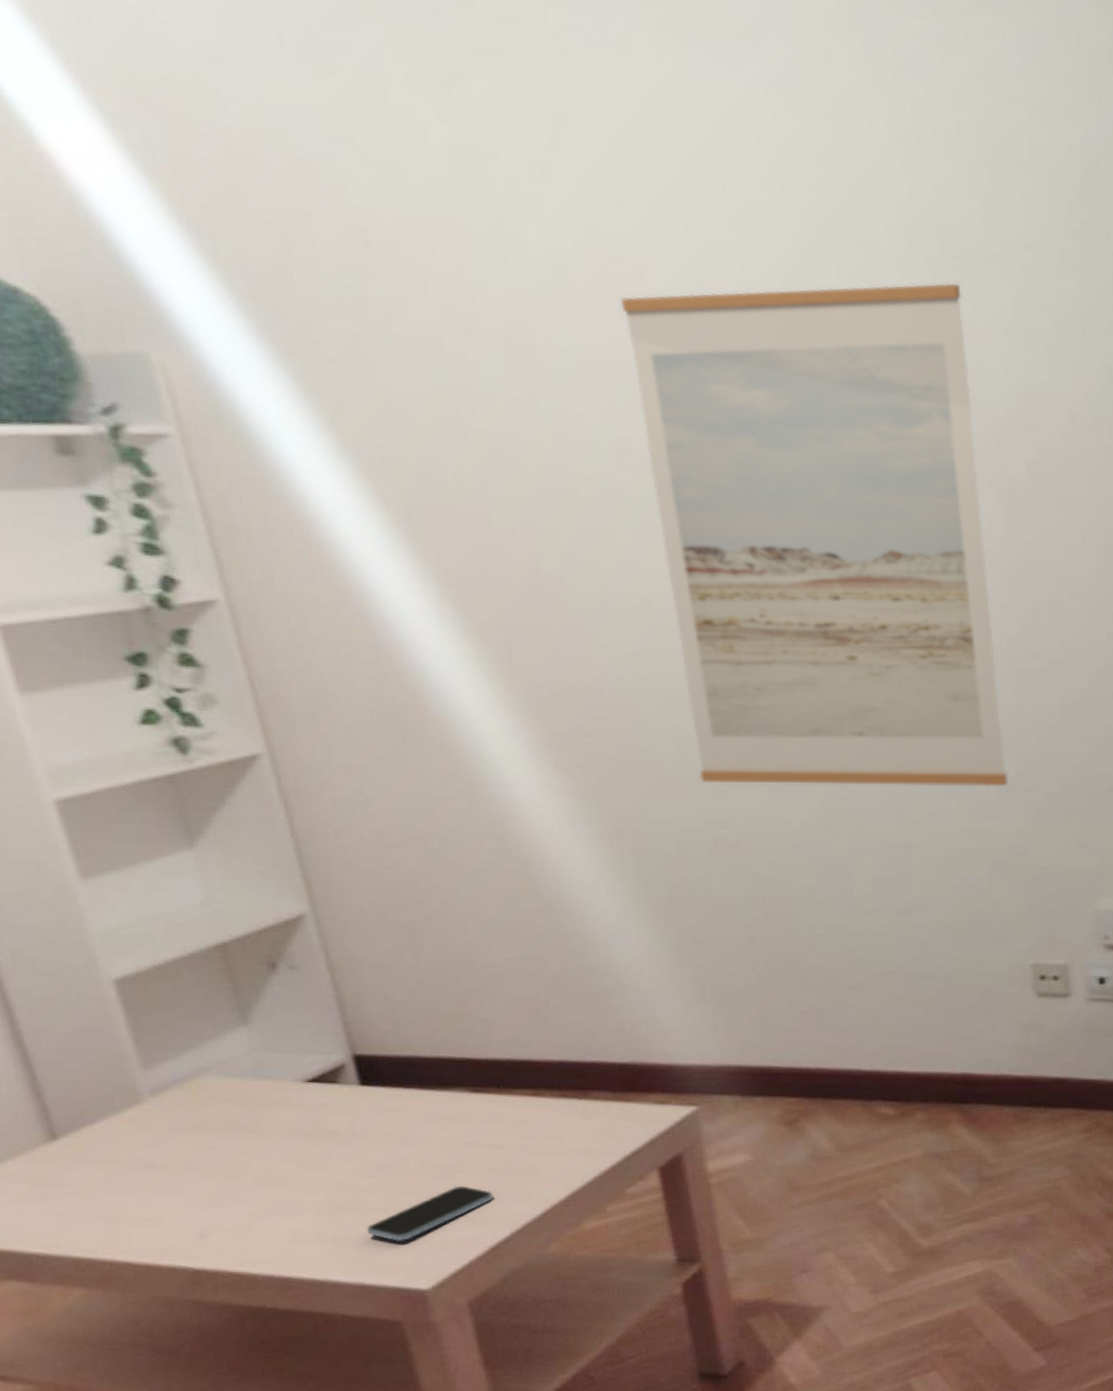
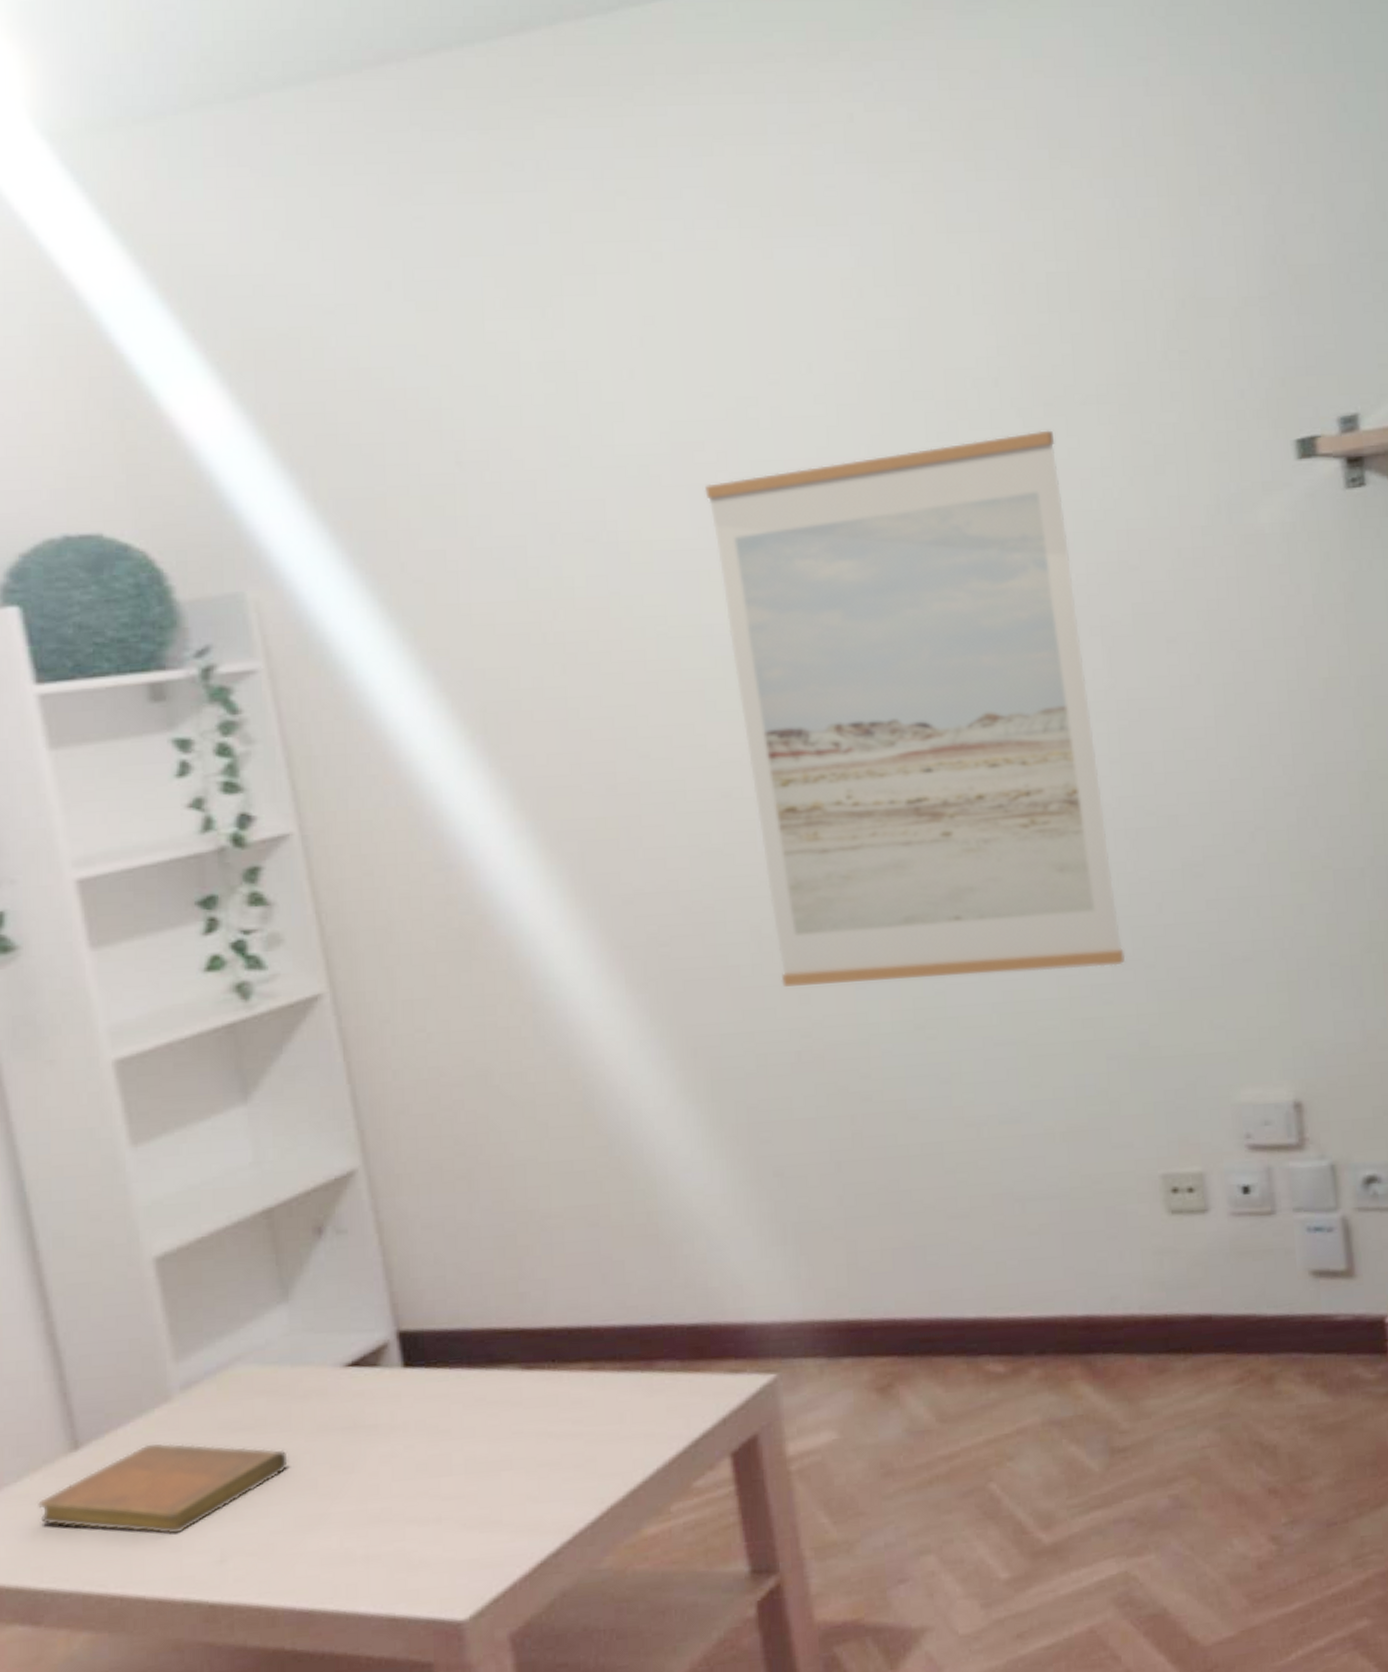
notebook: none [22,1137,258,1213] -> present [38,1442,288,1535]
smartphone: present [366,1185,493,1241] -> none [400,1486,543,1560]

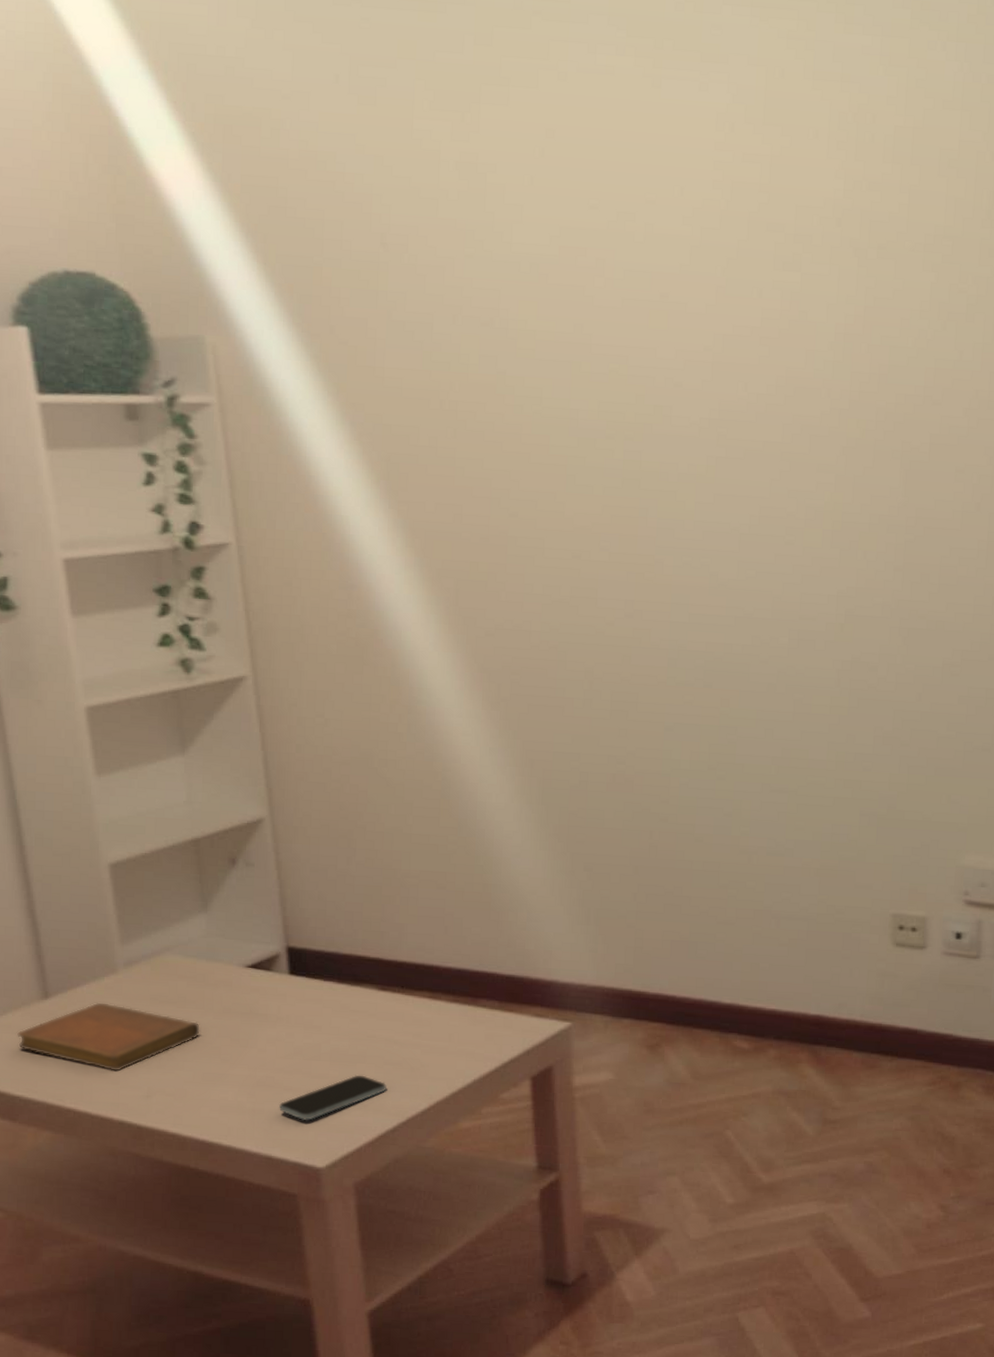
smartphone: none [400,1486,543,1560] -> present [278,1074,387,1120]
wall art: present [704,430,1125,987] -> none [582,270,886,741]

